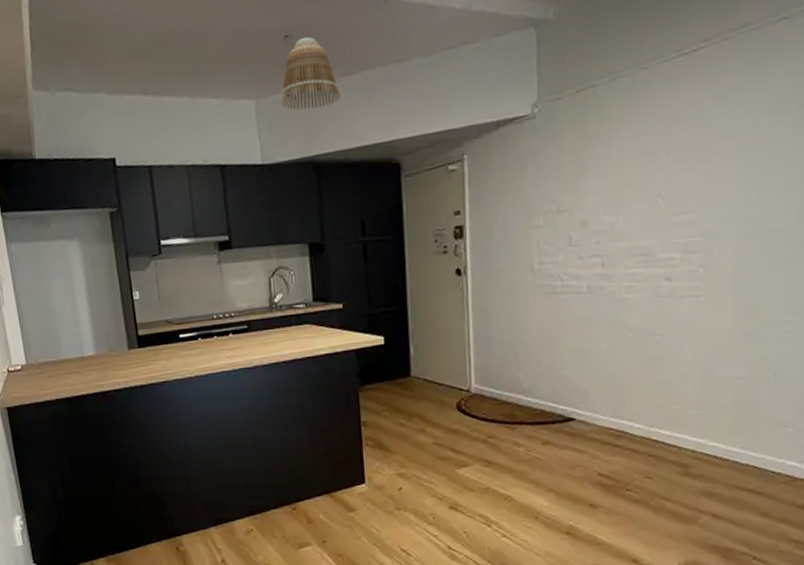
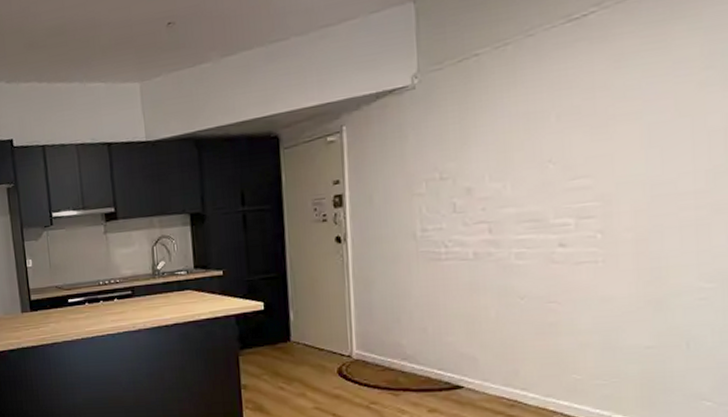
lamp shade: present [280,37,341,110] -> none [163,23,221,90]

